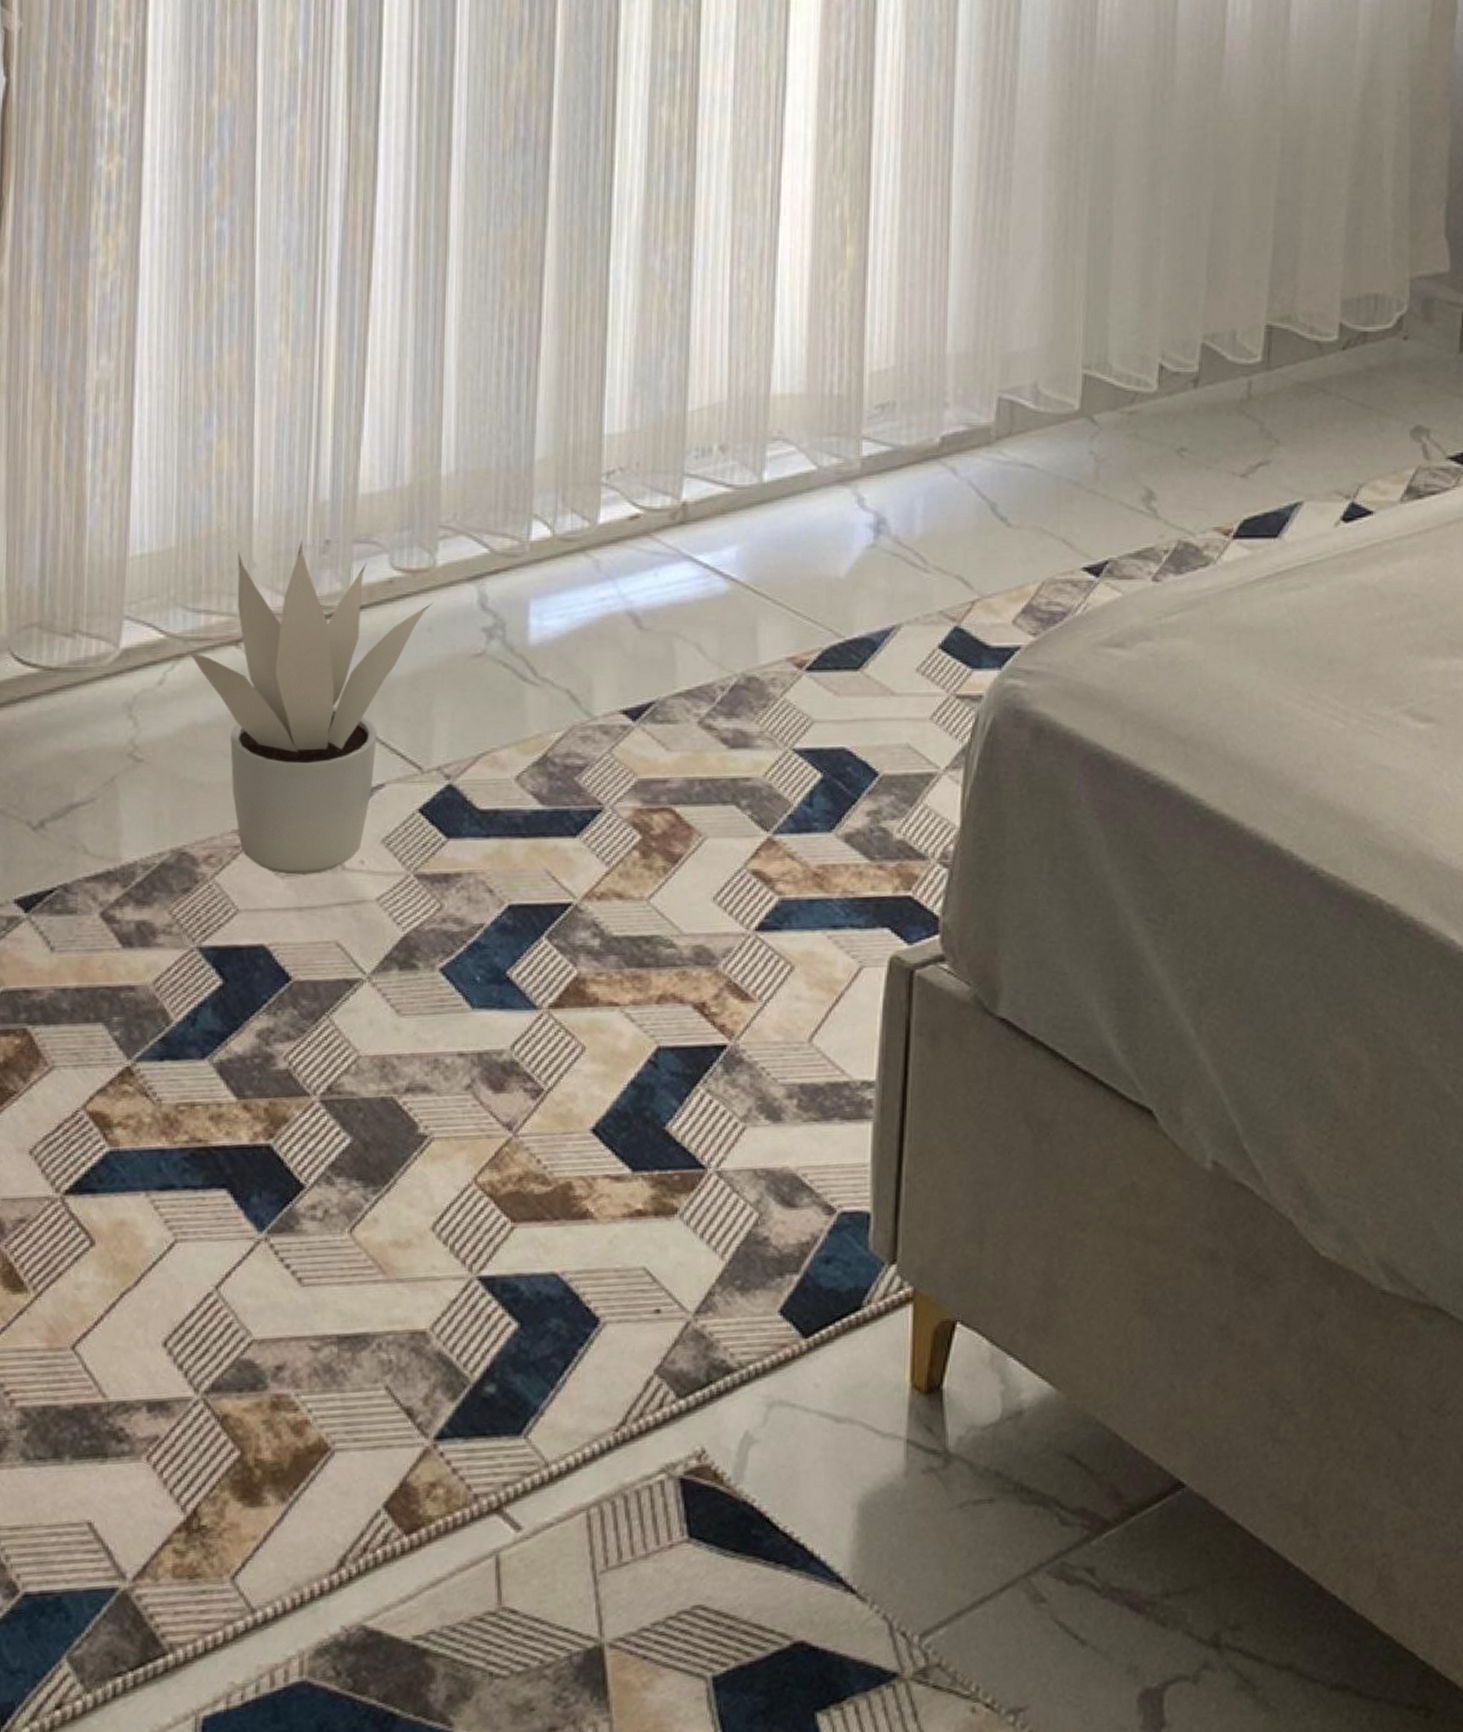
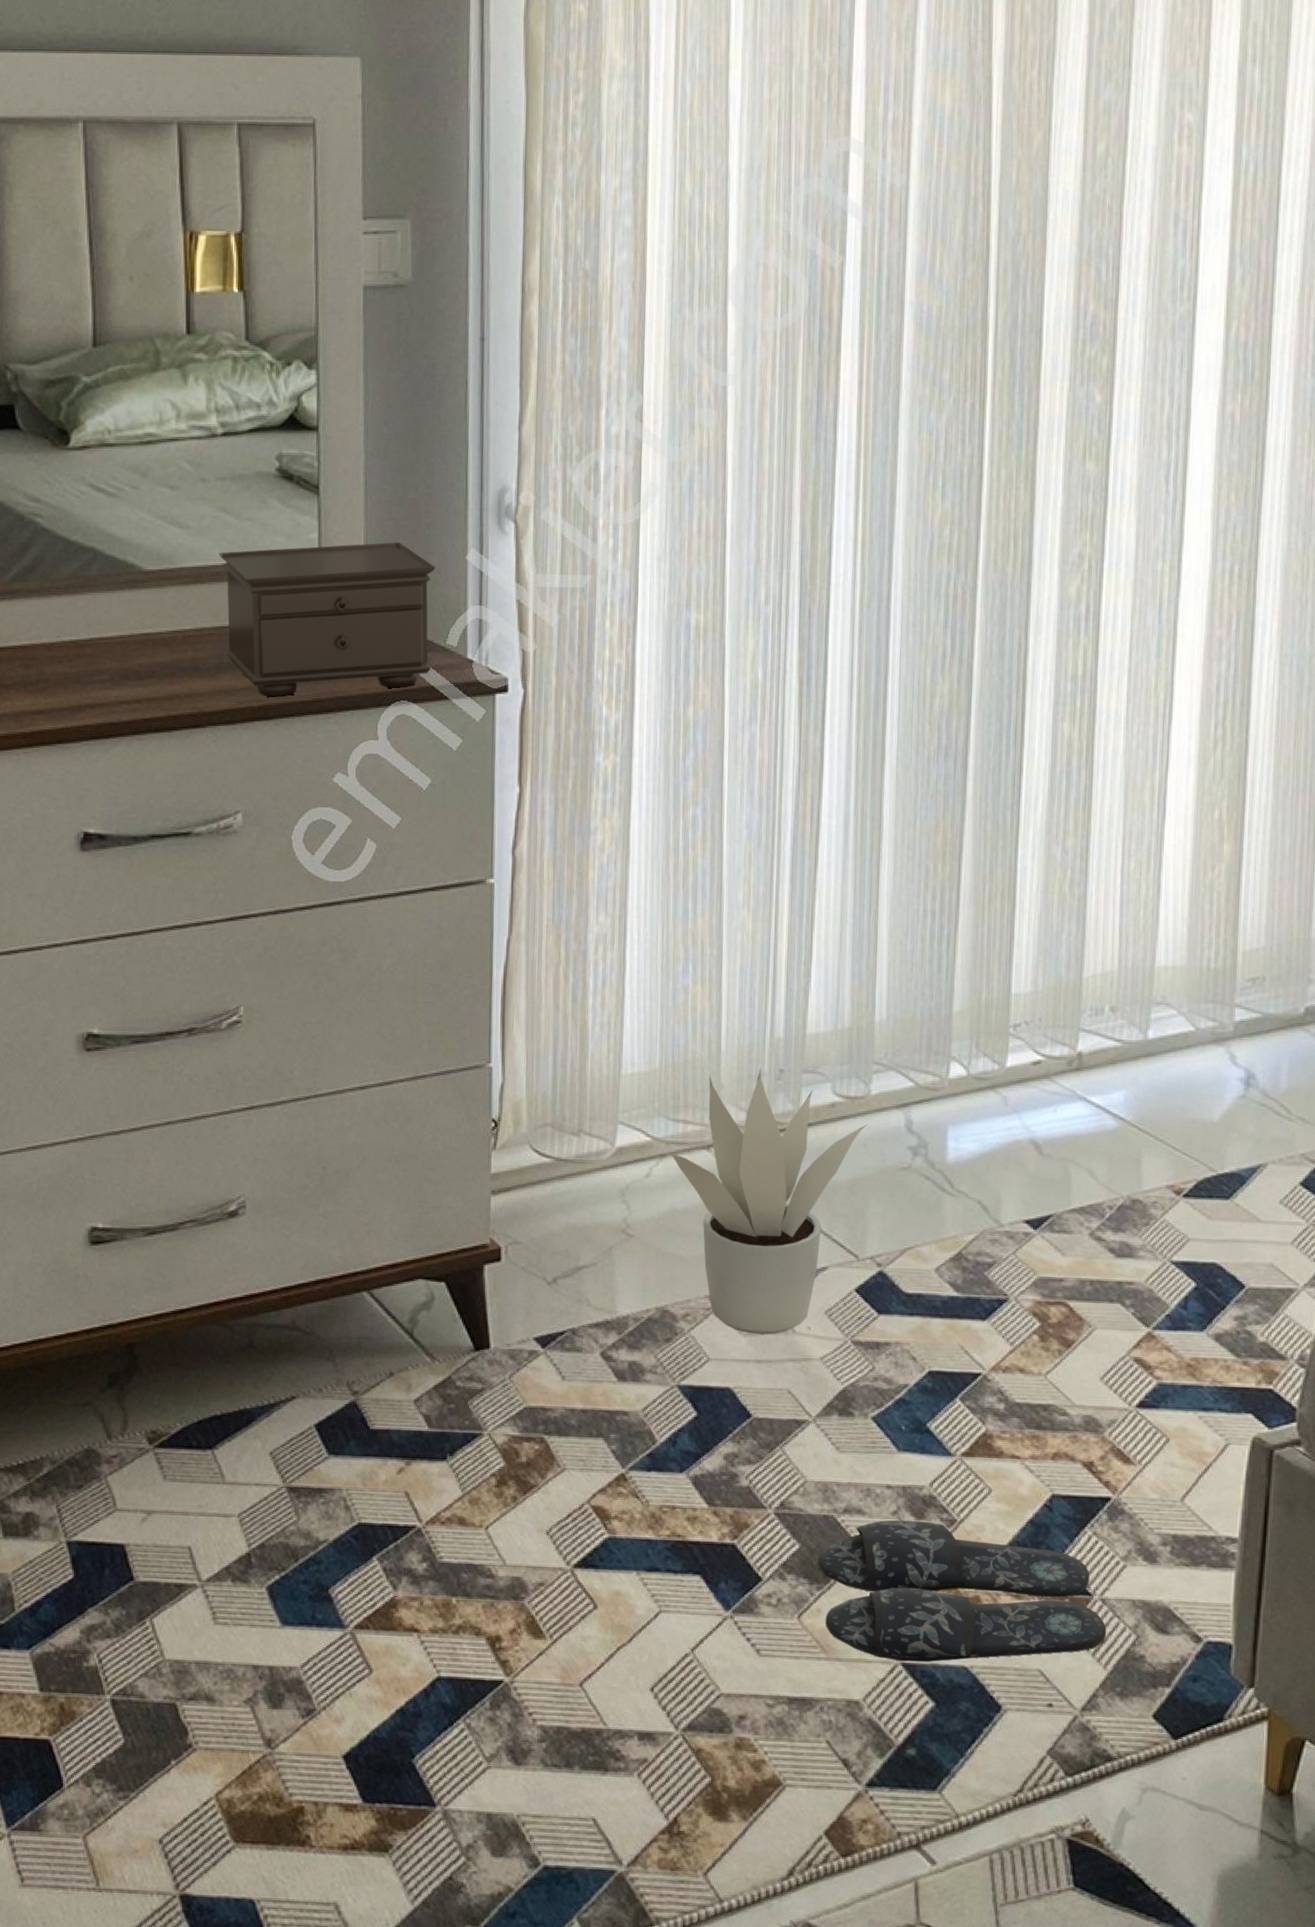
slippers: none [374,1094,724,1275] -> present [818,1519,1107,1662]

